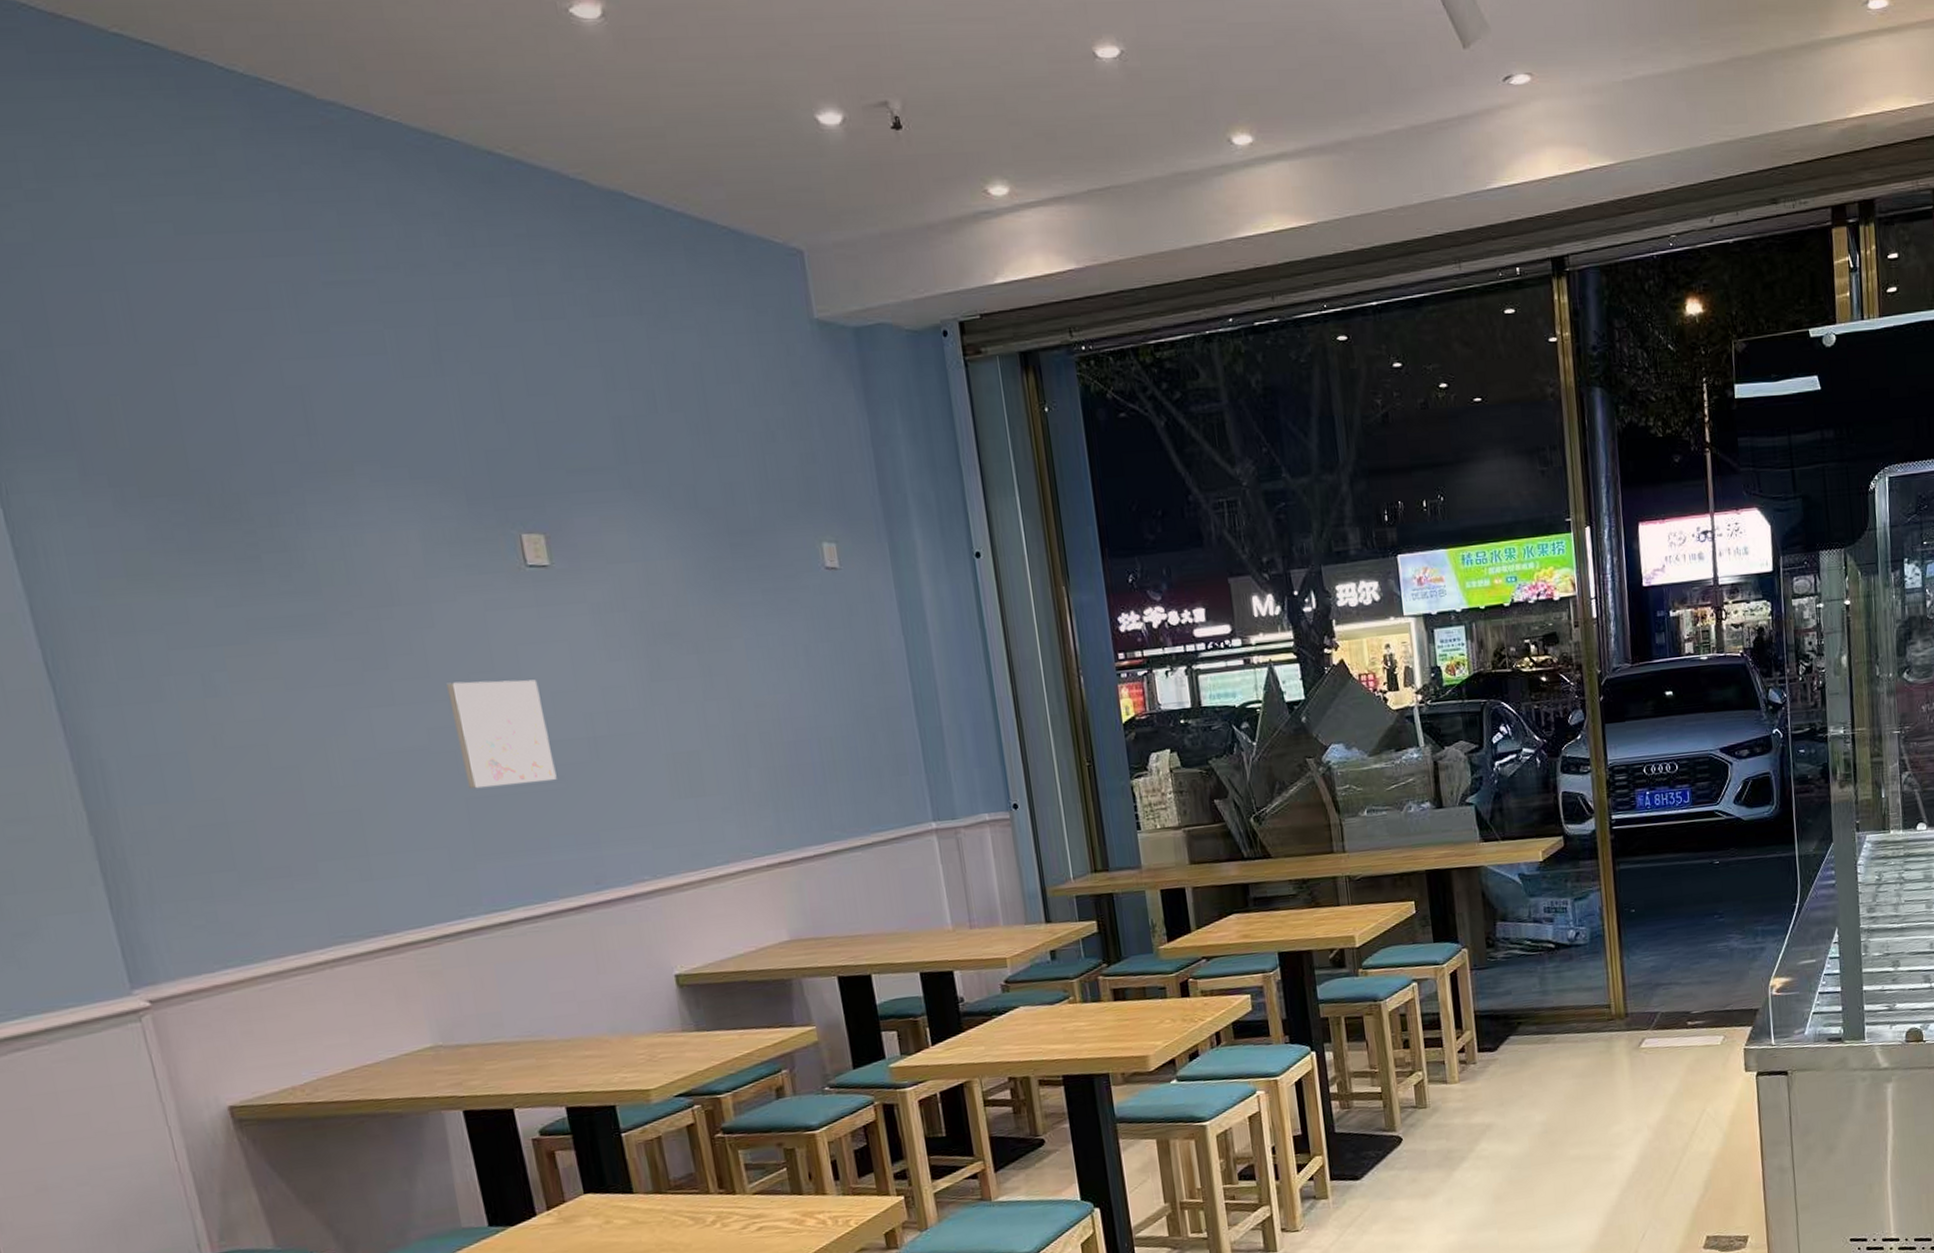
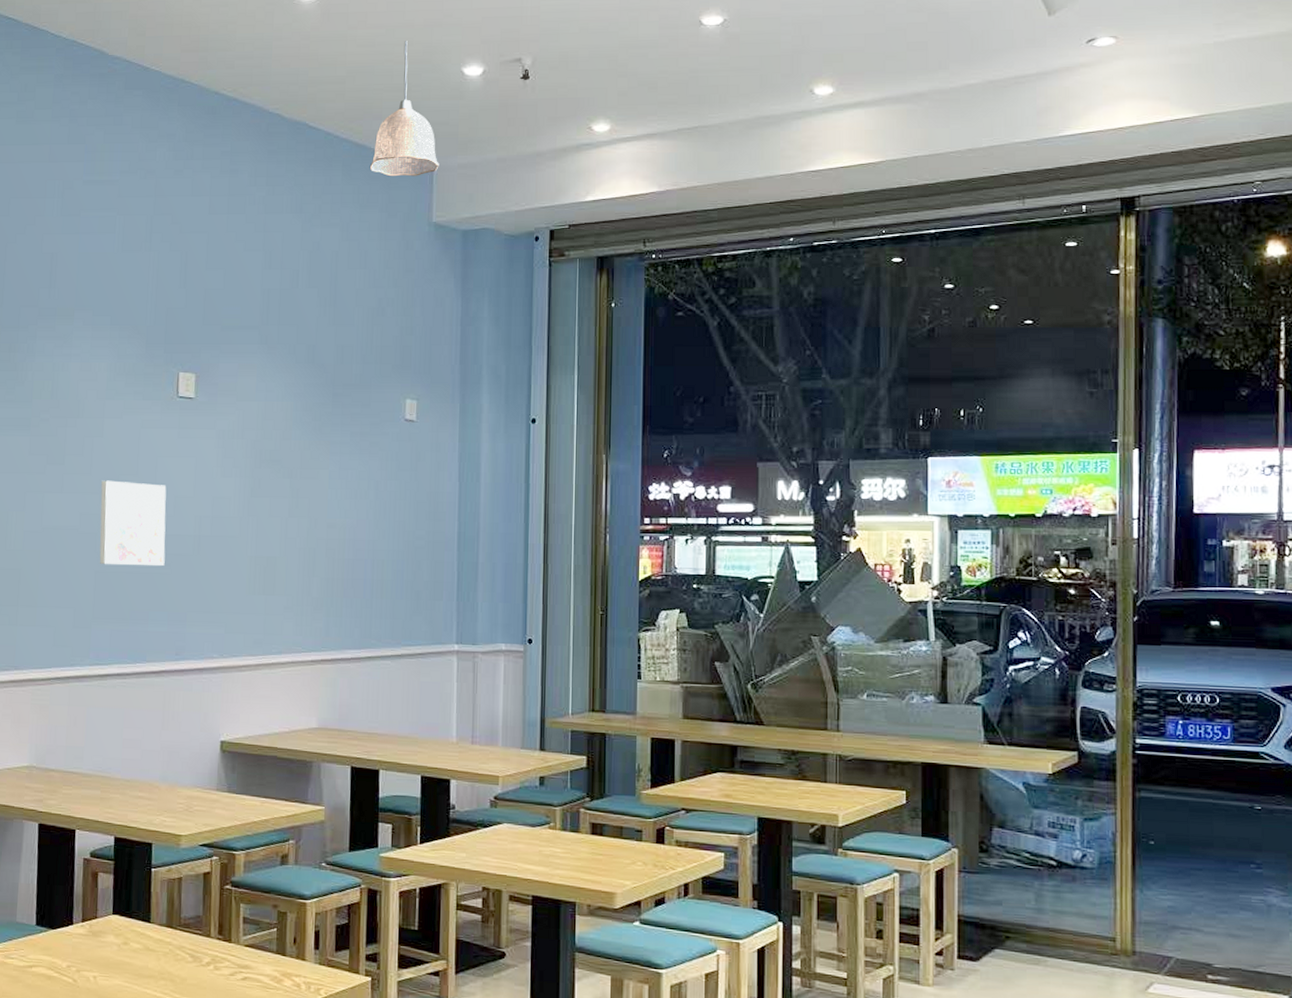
pendant lamp: none [720,78,809,262] -> present [369,41,439,177]

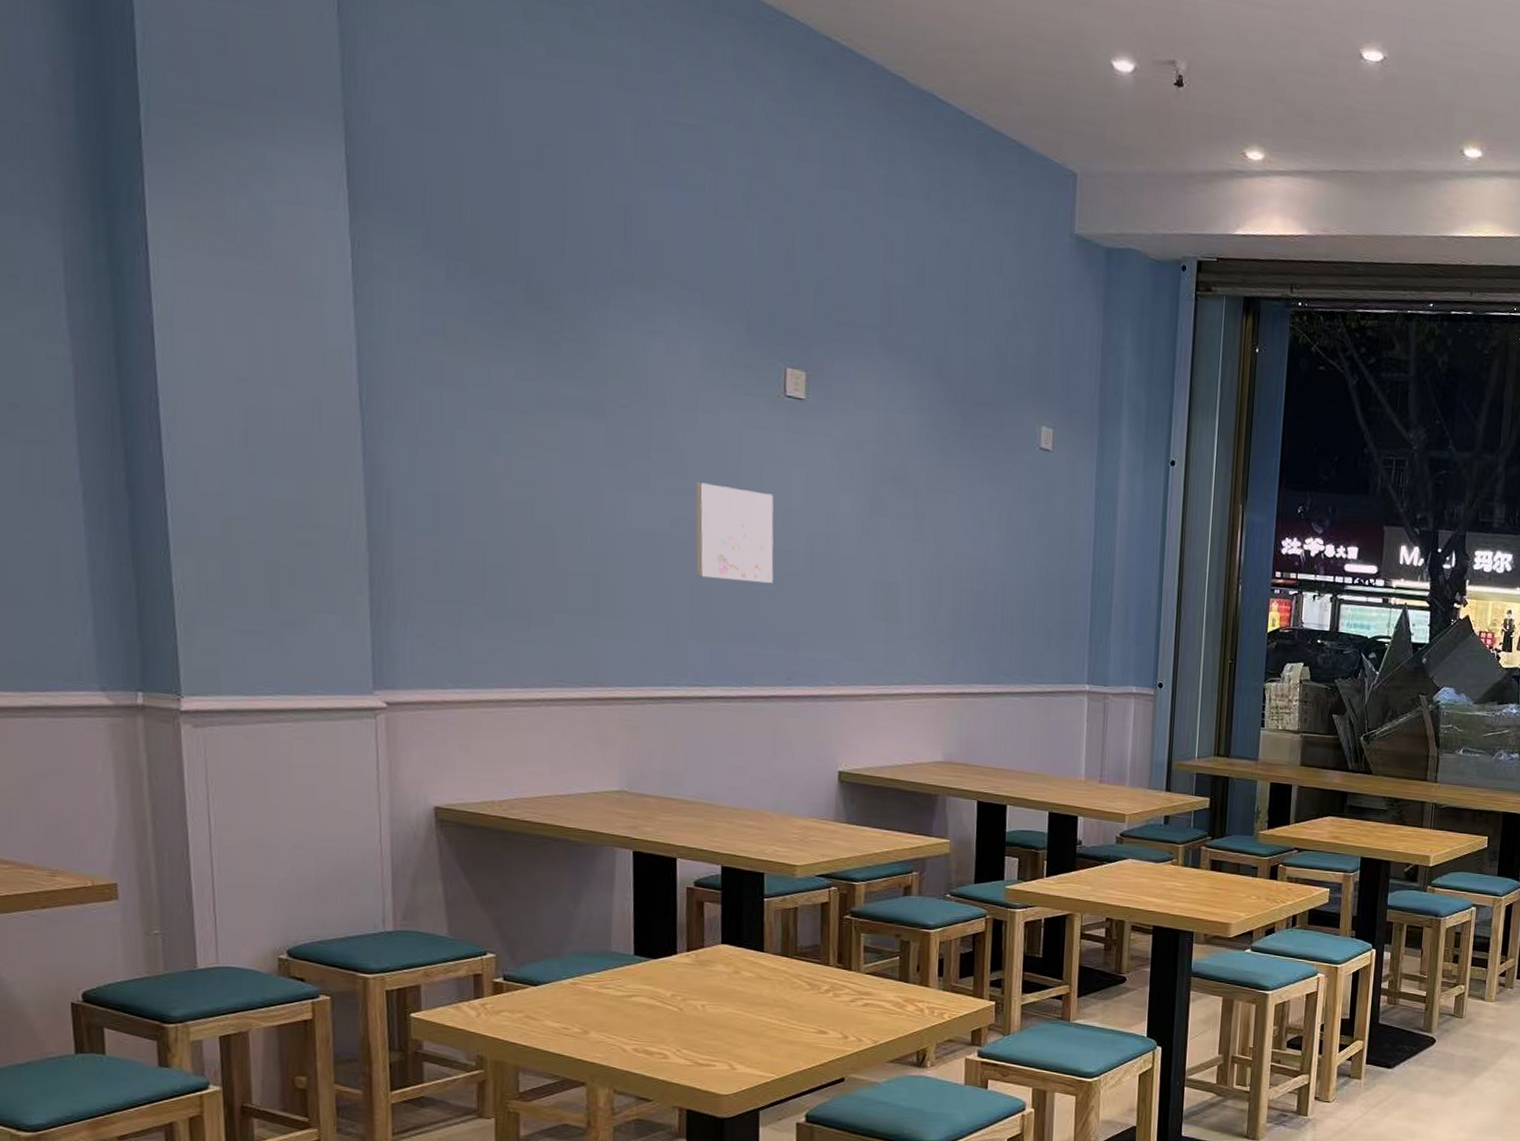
pendant lamp: present [369,41,439,177] -> none [1006,16,1084,179]

